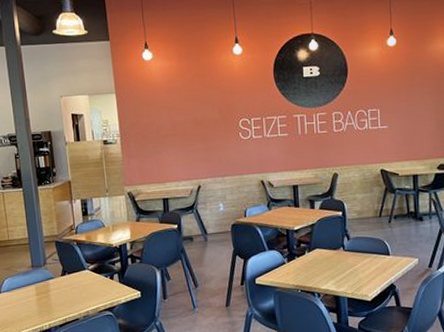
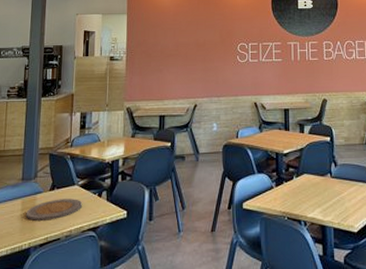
plate: none [41,282,95,304] -> present [25,199,82,221]

